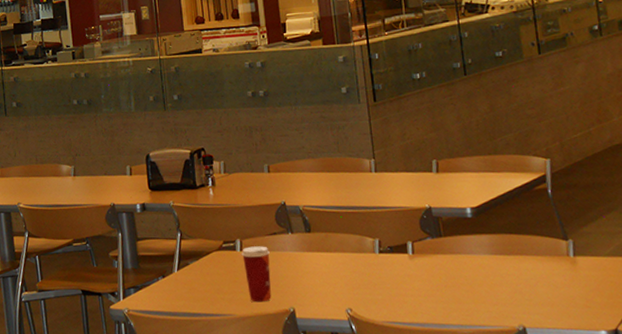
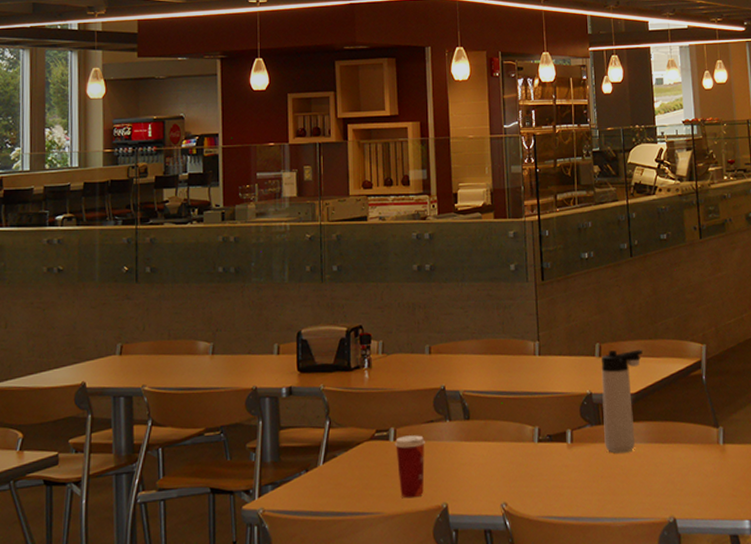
thermos bottle: none [439,165,482,264] -> present [601,349,643,453]

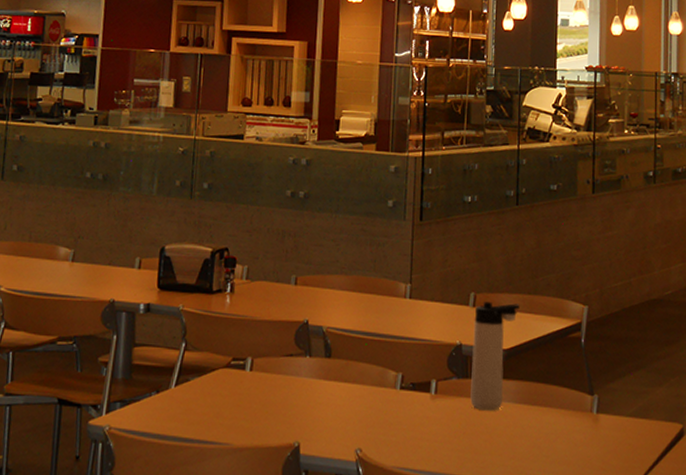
paper cup: present [394,435,425,498] -> none [250,367,282,433]

